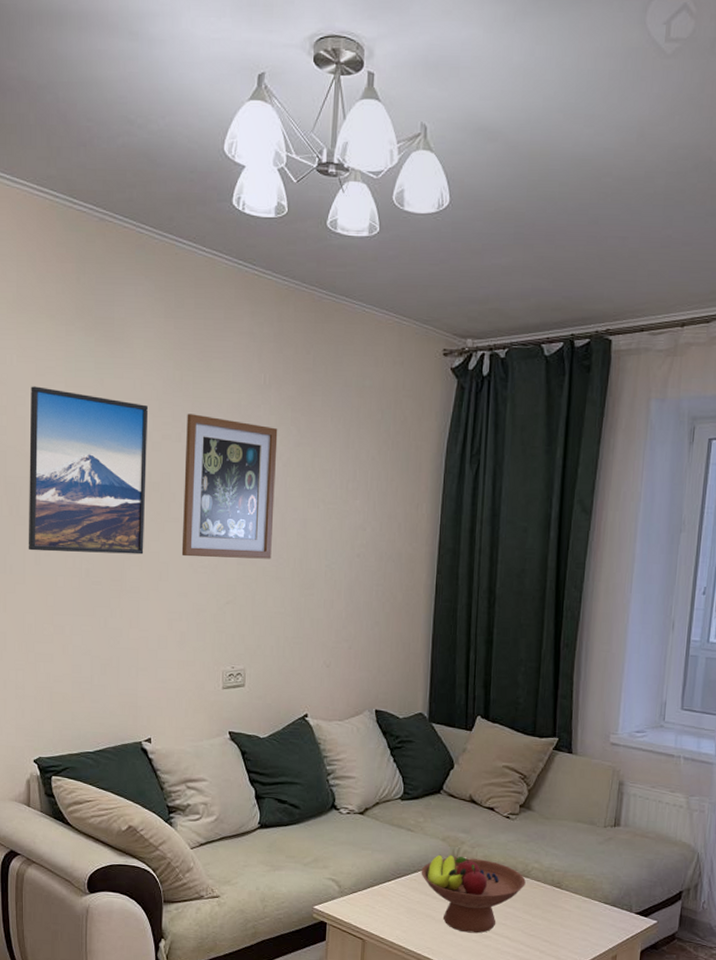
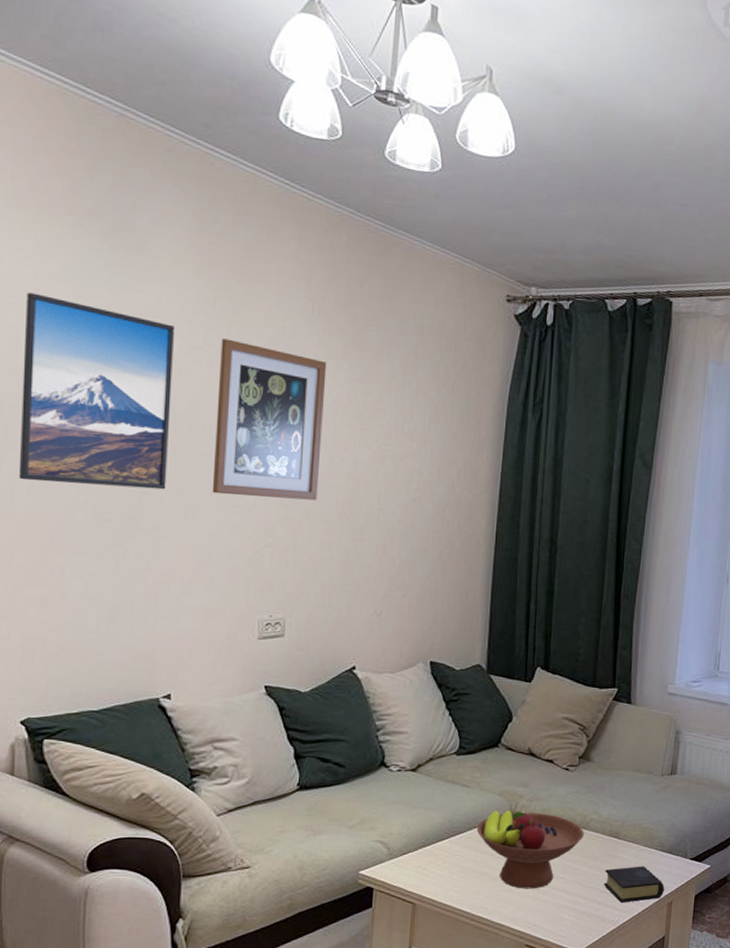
book: none [545,917,609,953] -> present [603,866,665,903]

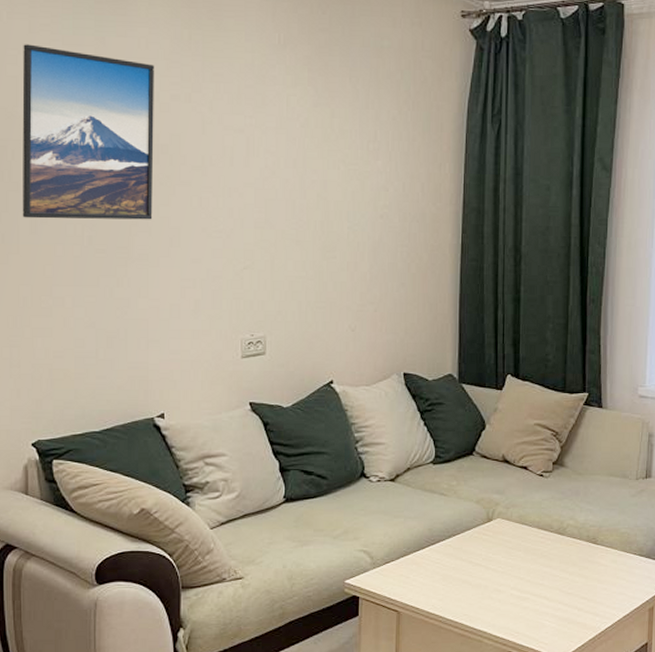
wall art: present [212,338,327,501] -> none [194,73,294,222]
fruit bowl: present [476,810,584,889] -> none [455,517,561,596]
book: present [603,866,665,903] -> none [583,571,646,609]

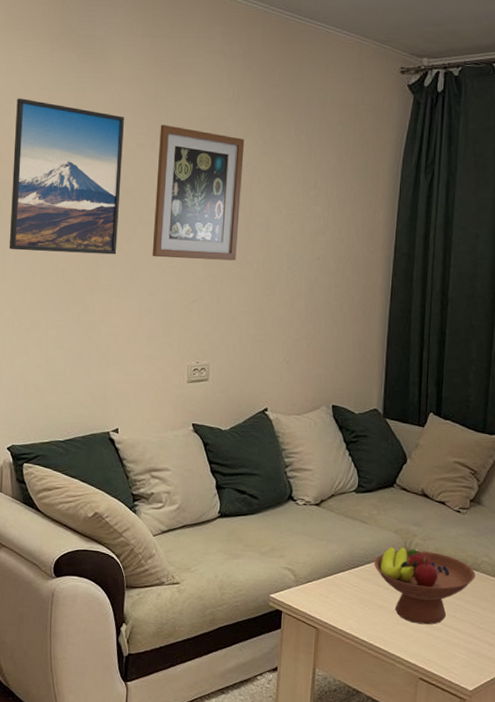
wall art: none [194,73,294,222] -> present [152,124,245,261]
fruit bowl: none [455,517,561,596] -> present [374,546,476,625]

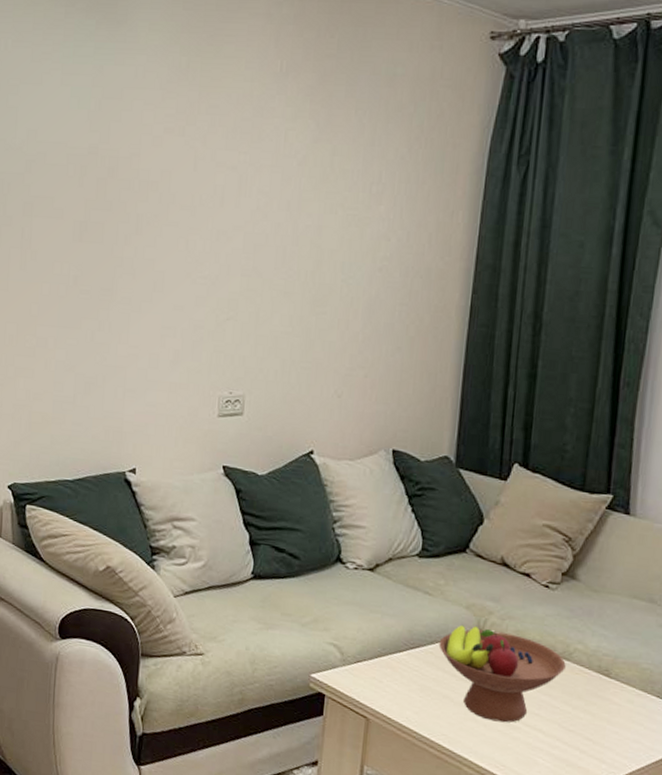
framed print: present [9,98,124,255] -> none [13,73,150,262]
wall art: present [152,124,245,261] -> none [179,105,294,271]

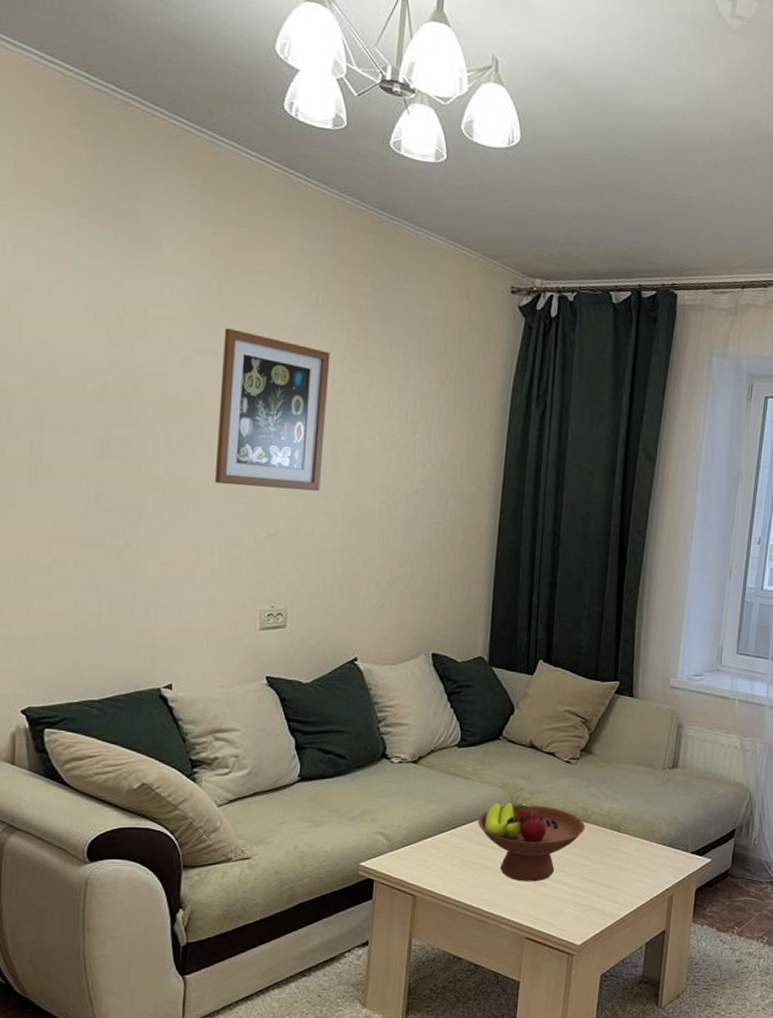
wall art: none [179,105,294,271] -> present [214,328,331,491]

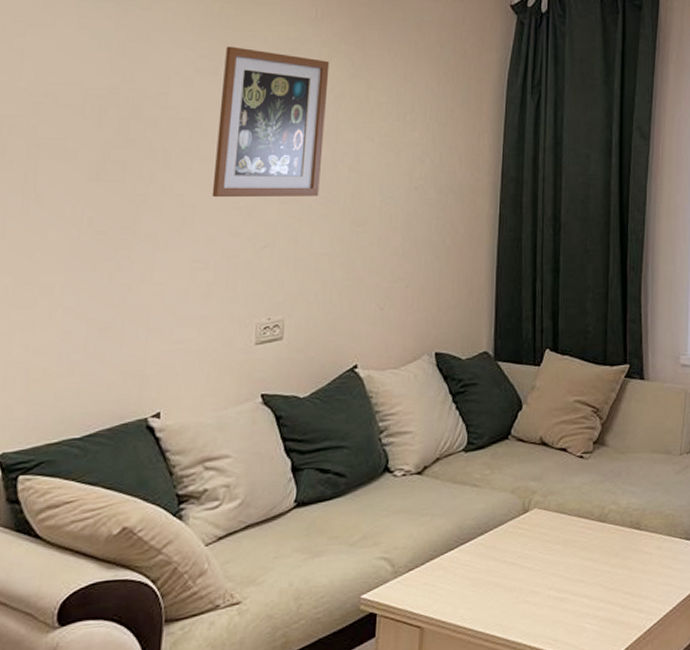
fruit bowl: present [477,802,585,882] -> none [488,507,603,599]

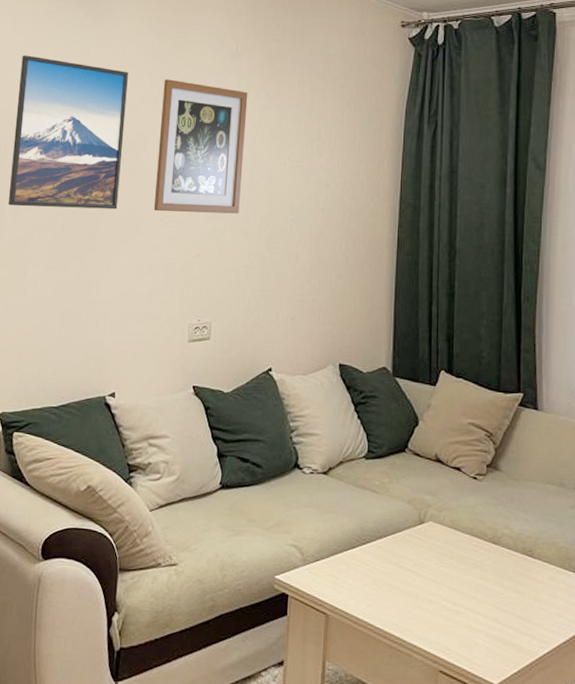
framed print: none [12,16,180,199] -> present [7,55,128,210]

